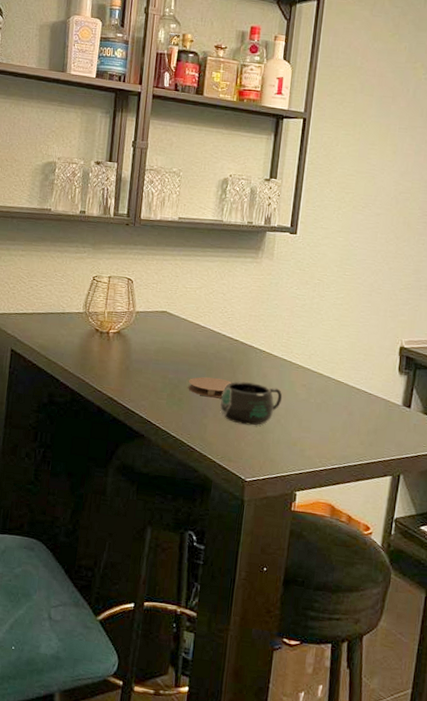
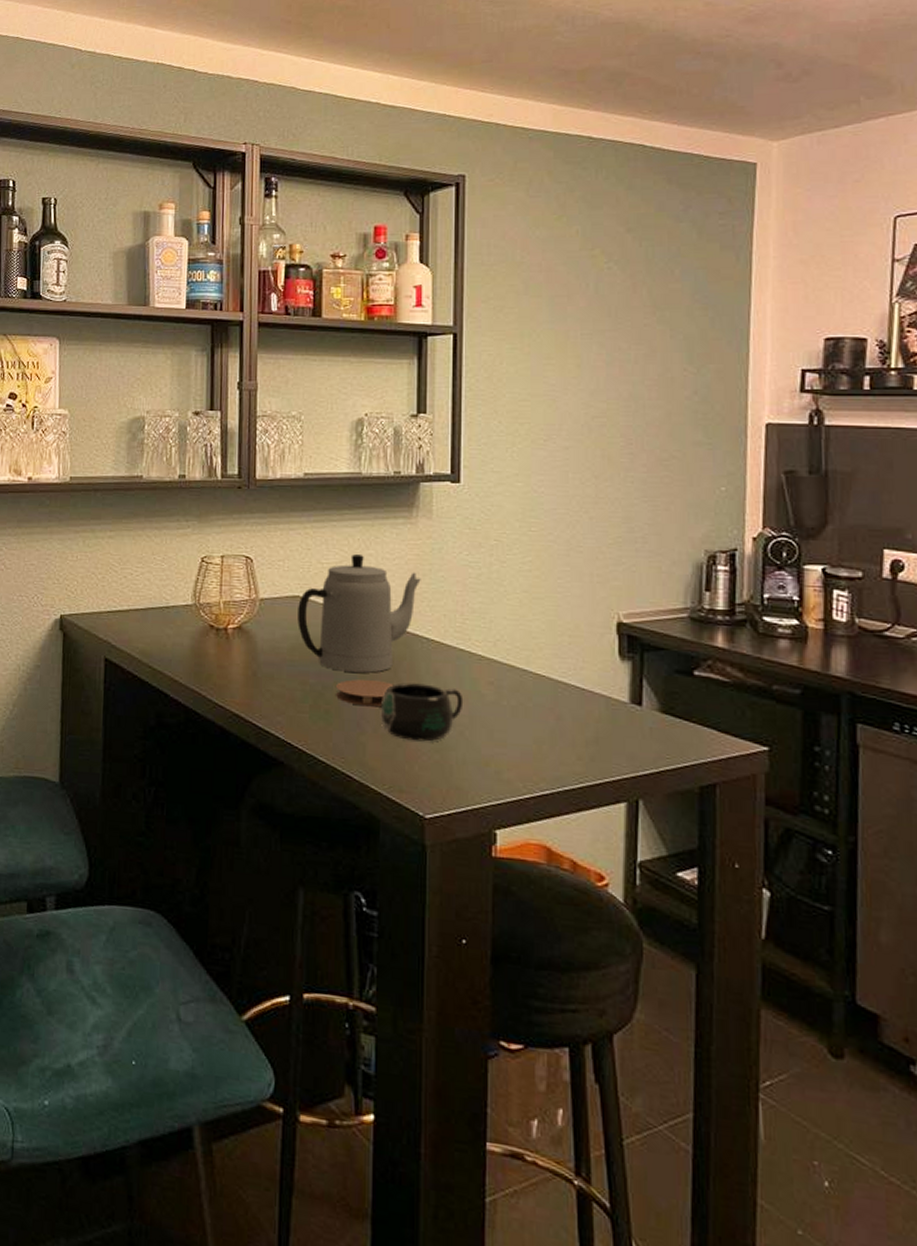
teapot: none [163,282,260,373] -> present [297,553,421,673]

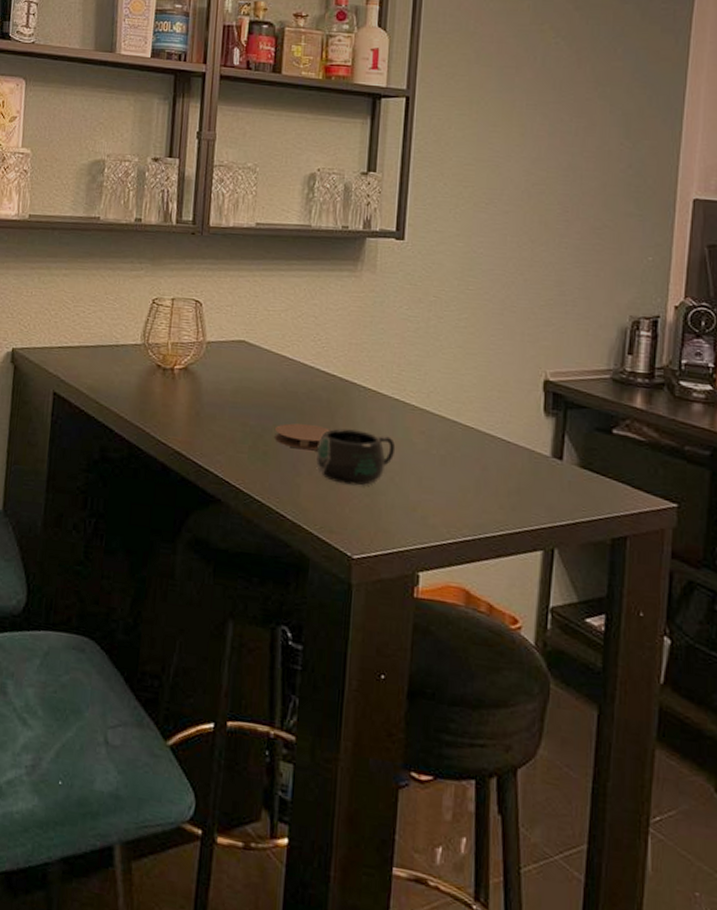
teapot: present [297,553,421,673] -> none [241,302,362,418]

